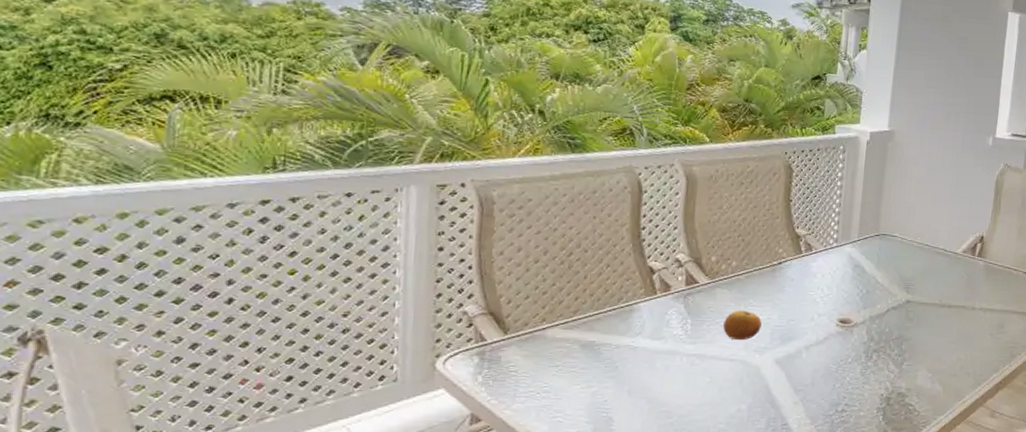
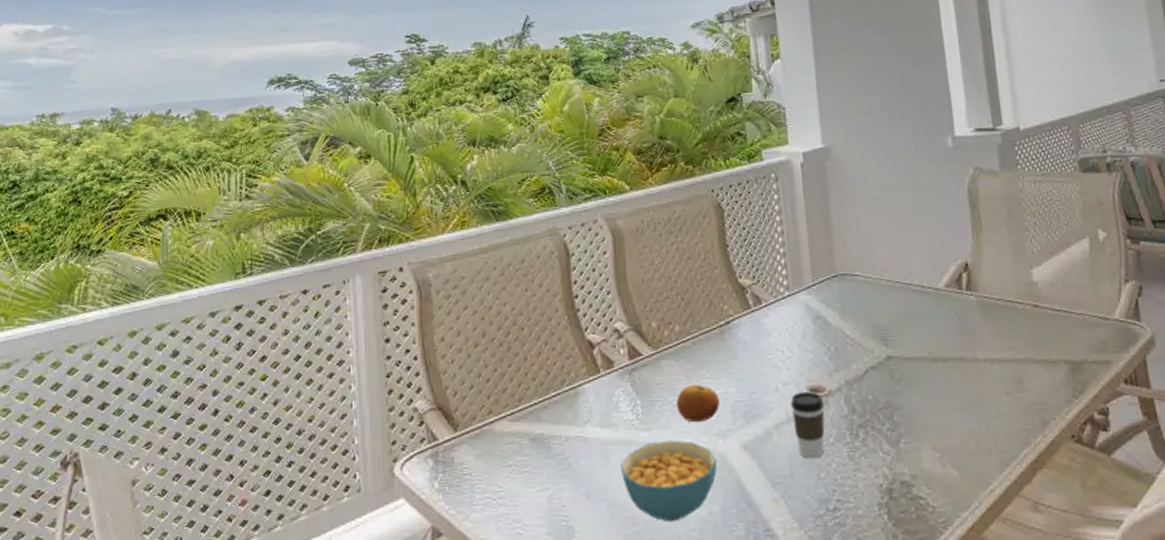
cereal bowl: none [664,352,752,417] -> present [621,440,718,523]
coffee cup: none [821,322,849,373] -> present [790,391,825,459]

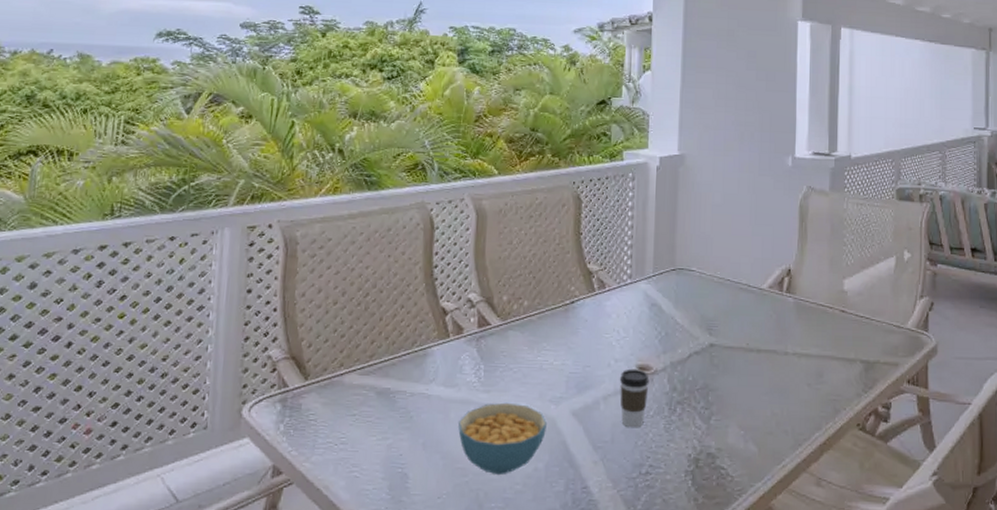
fruit: present [677,384,720,423] -> none [517,354,556,389]

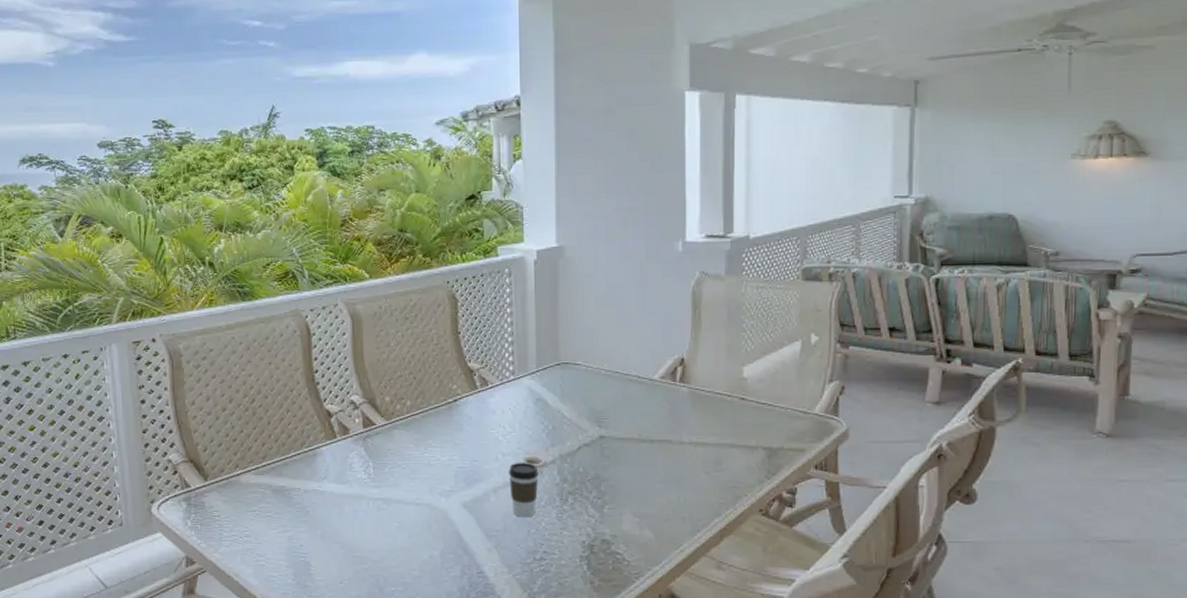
cereal bowl: present [458,402,548,476] -> none [353,496,440,563]

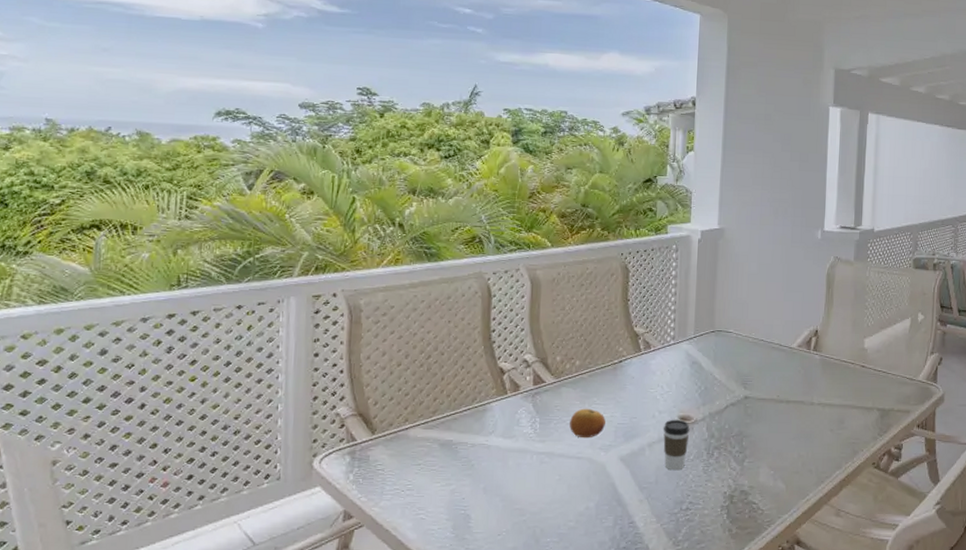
fruit: none [405,451,444,484] -> present [570,408,605,439]

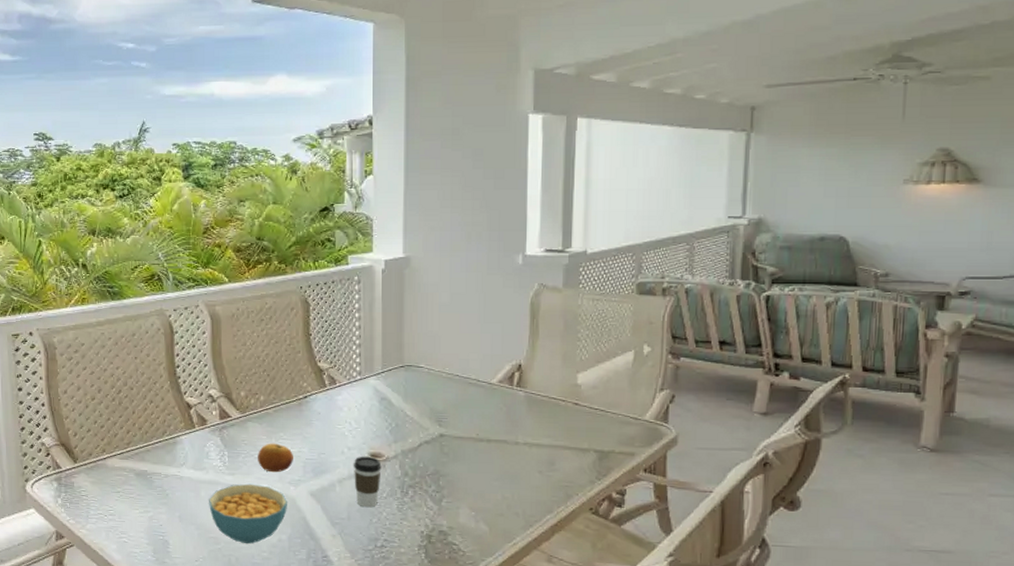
cereal bowl: none [516,450,598,514] -> present [209,483,288,544]

